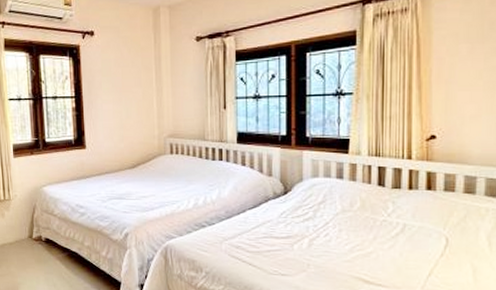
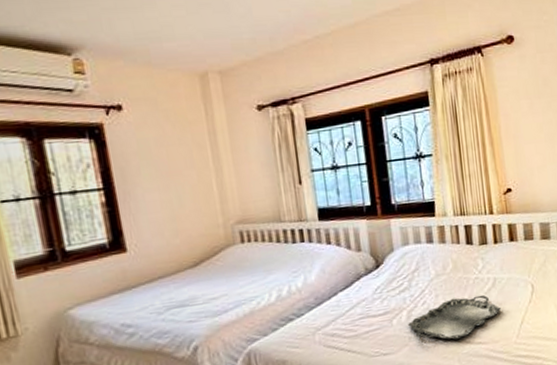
serving tray: none [308,236,408,276] -> present [408,295,502,340]

